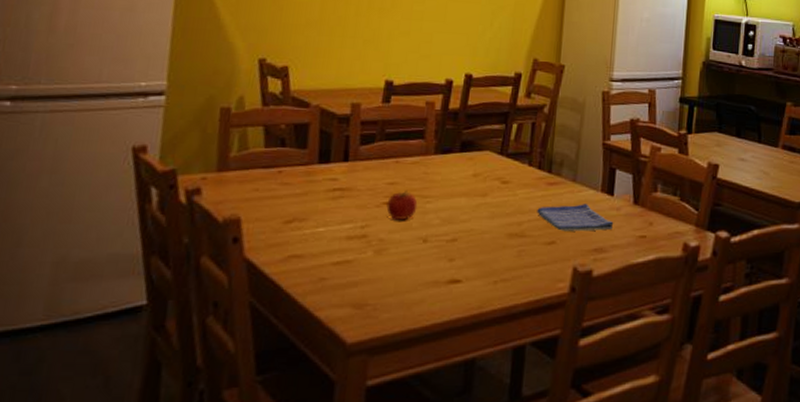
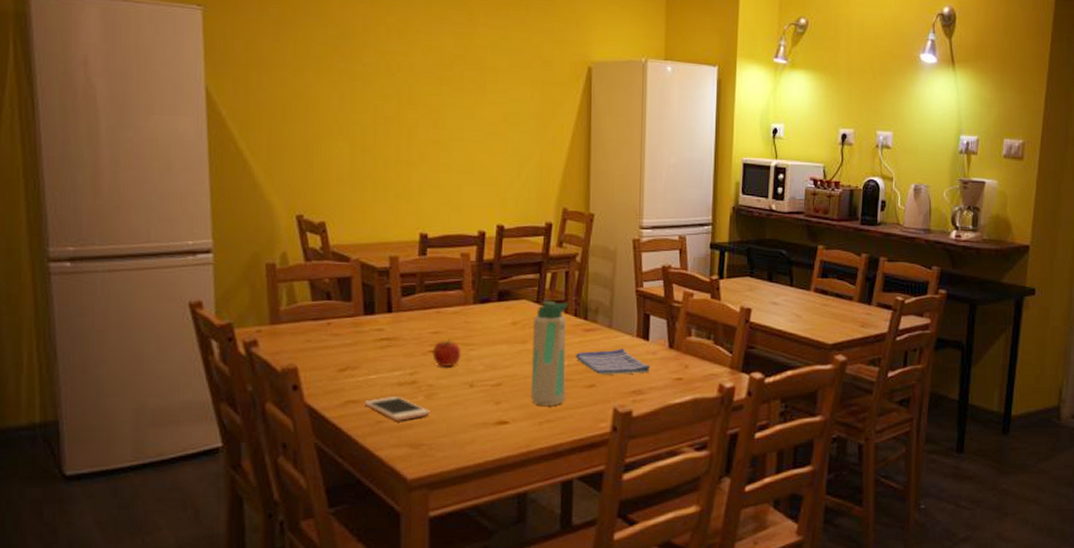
cell phone: none [309,251,378,278] -> present [365,397,430,421]
water bottle: none [486,153,532,265] -> present [530,301,568,407]

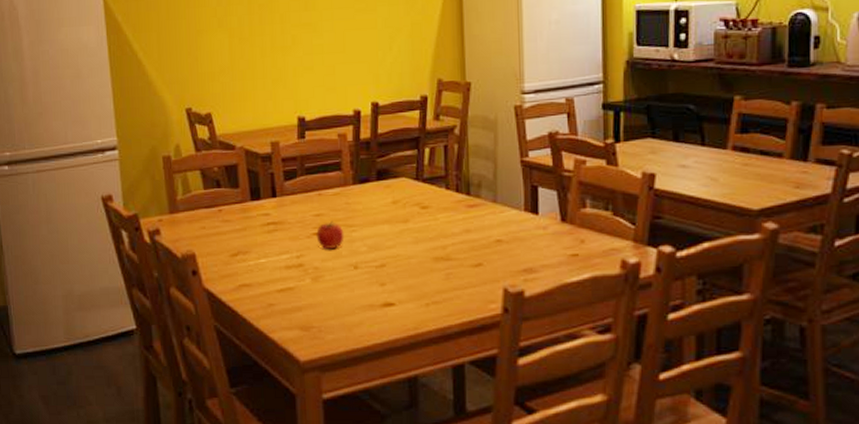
cell phone: present [365,397,430,421] -> none [257,280,317,304]
water bottle: present [530,301,568,407] -> none [414,177,452,288]
dish towel: present [576,349,651,375] -> none [460,224,542,253]

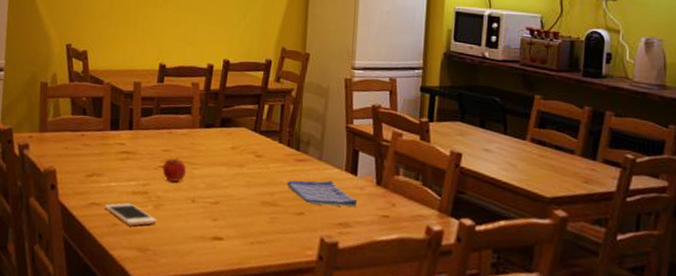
cell phone: none [257,280,317,304] -> present [105,203,157,226]
dish towel: none [460,224,542,253] -> present [287,180,358,207]

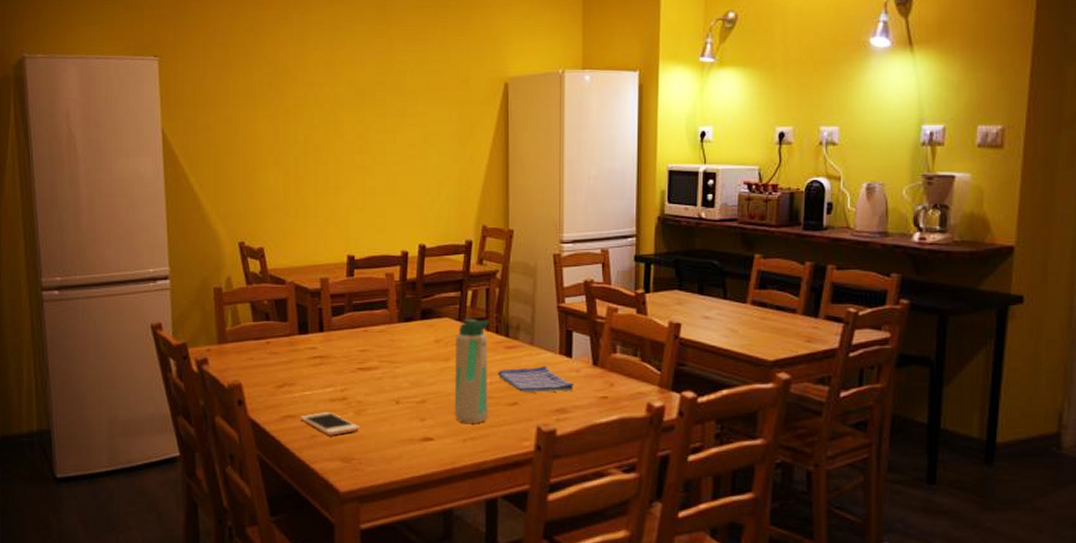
fruit: present [162,156,187,182] -> none [361,356,388,383]
water bottle: none [244,130,282,229] -> present [454,319,489,424]

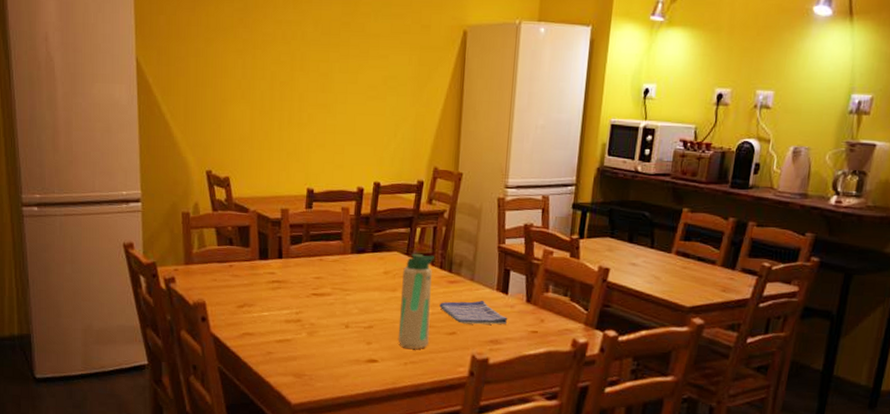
cell phone: present [301,412,359,436] -> none [258,332,311,353]

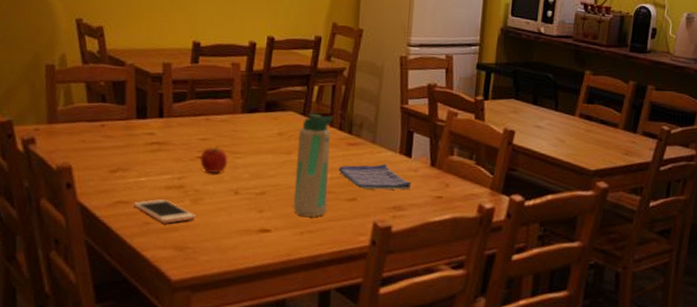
cell phone: none [258,332,311,353] -> present [134,199,195,224]
fruit: none [315,283,340,308] -> present [200,145,228,173]

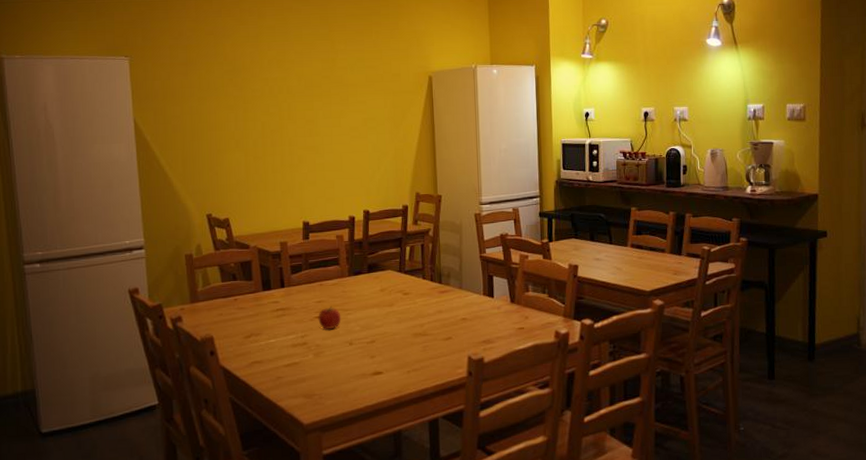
cell phone: present [134,199,195,224] -> none [267,356,319,376]
water bottle: present [293,114,333,218] -> none [398,270,428,358]
dish towel: present [339,164,412,190] -> none [434,306,497,329]

